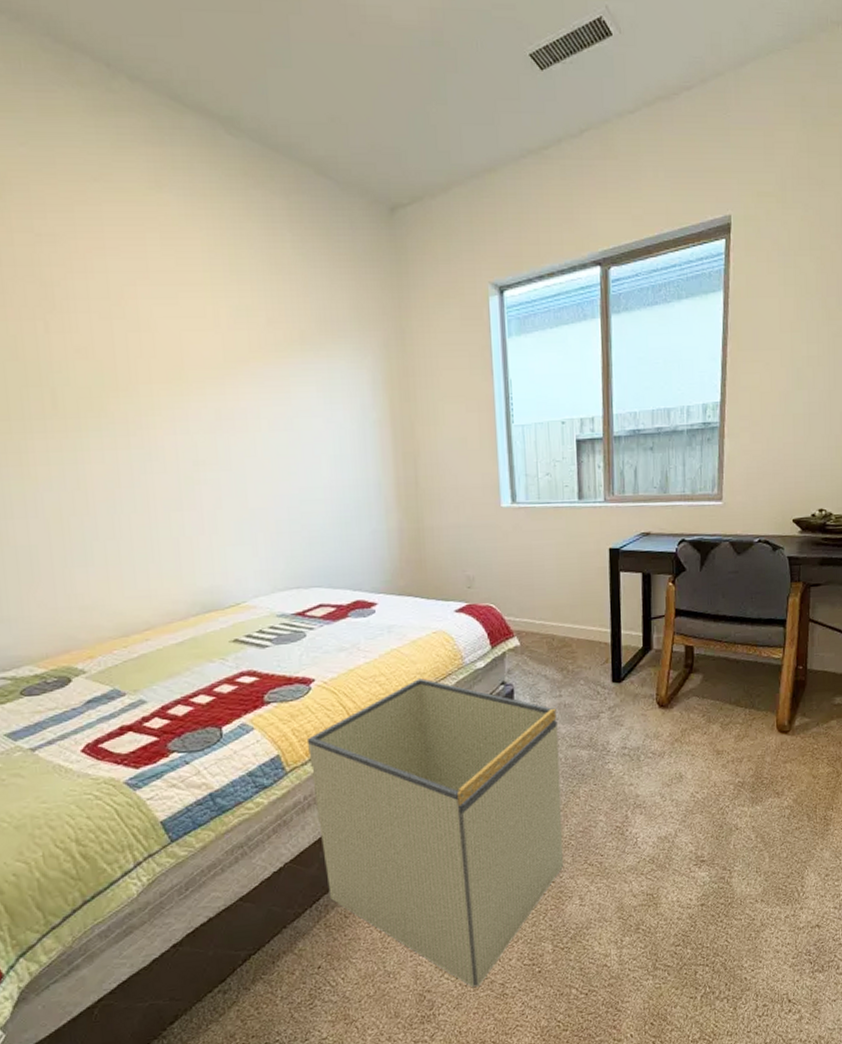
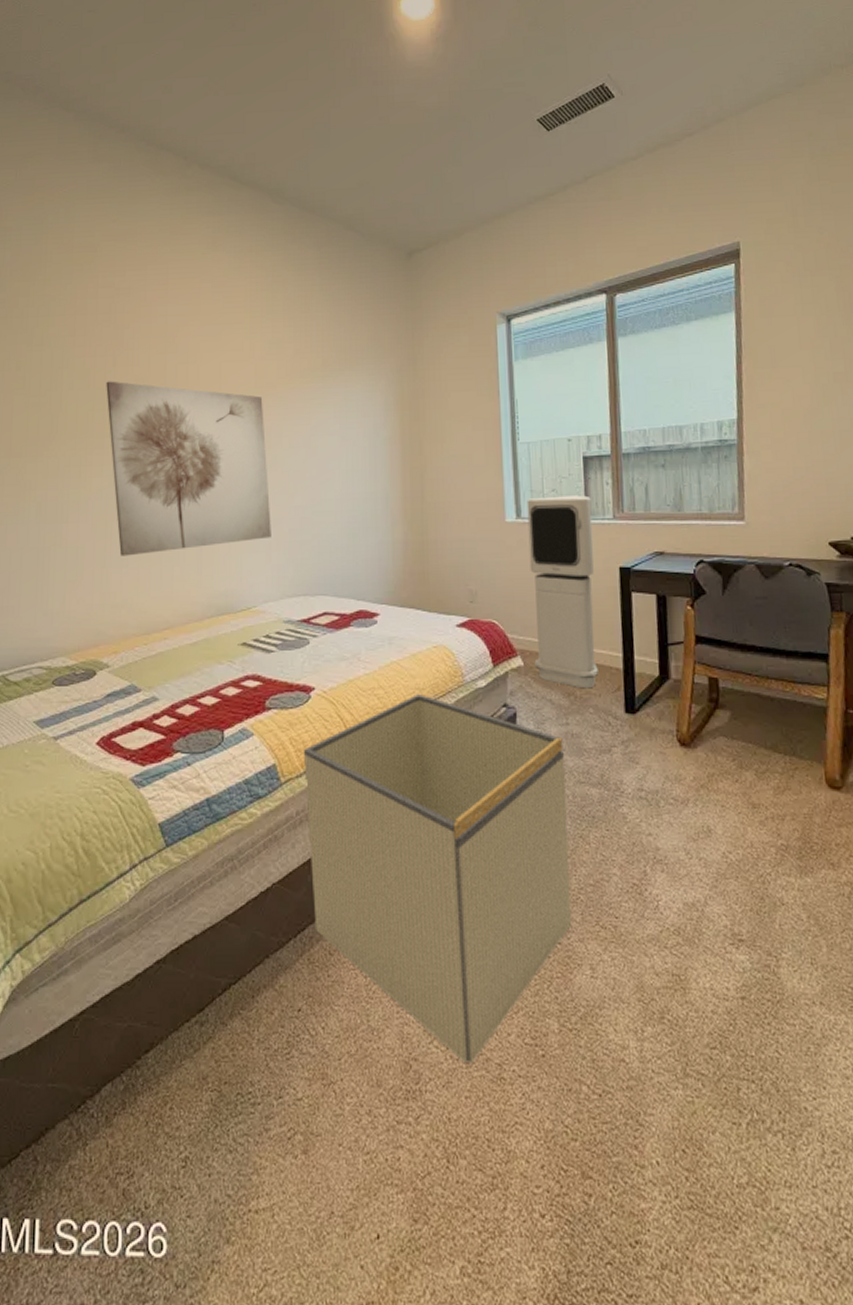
wall art: none [39,351,257,555] -> present [106,381,271,556]
air purifier: none [522,479,589,662] -> present [527,495,598,687]

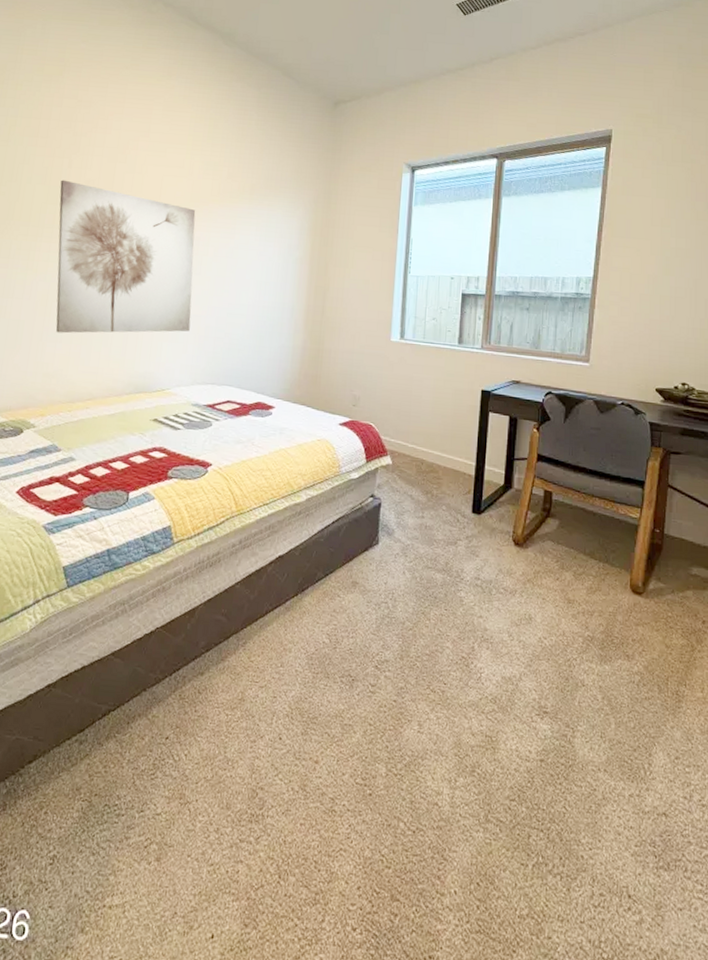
storage bin: present [303,694,572,1064] -> none [188,479,418,797]
air purifier: present [527,495,598,687] -> none [401,323,464,488]

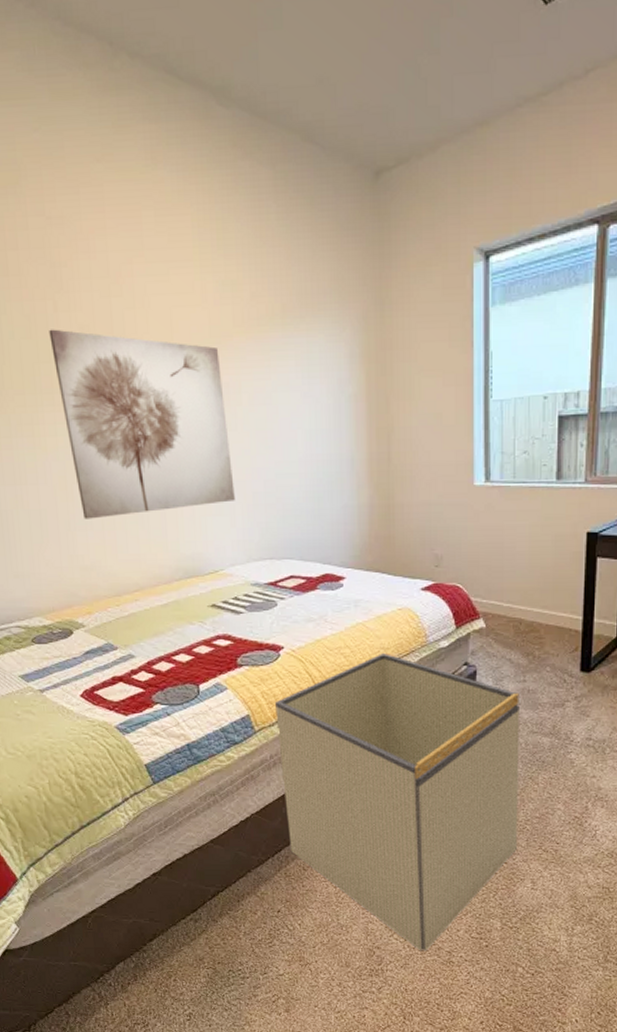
storage bin: none [188,479,418,797] -> present [274,653,519,952]

